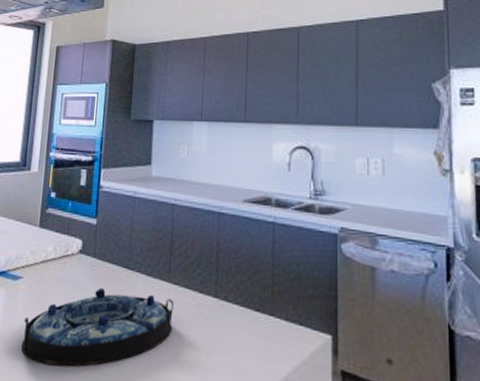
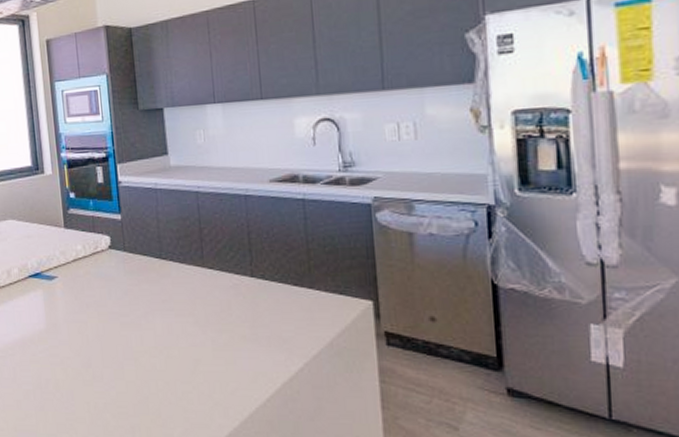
serving tray: present [21,288,174,367] -> none [67,279,213,353]

